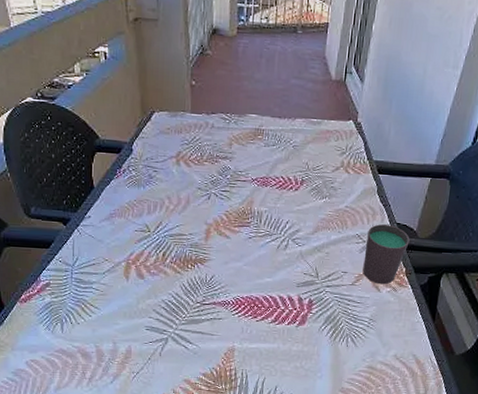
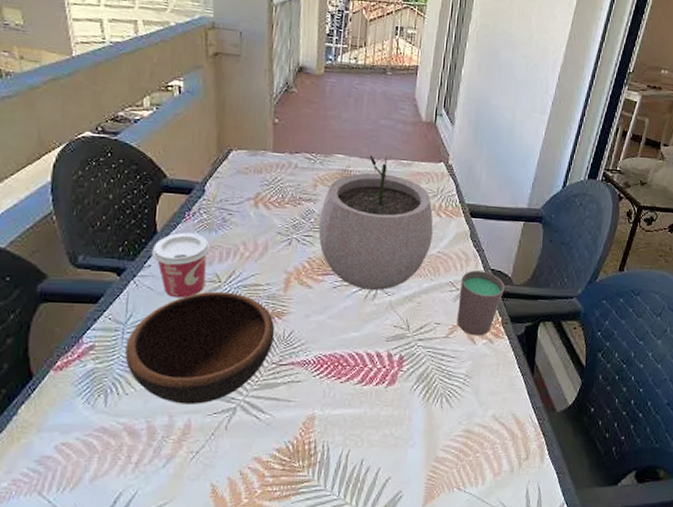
bowl: none [75,239,198,334] -> present [125,291,275,404]
cup: none [90,187,140,245] -> present [151,232,211,299]
plant pot: none [234,113,342,242] -> present [318,154,433,291]

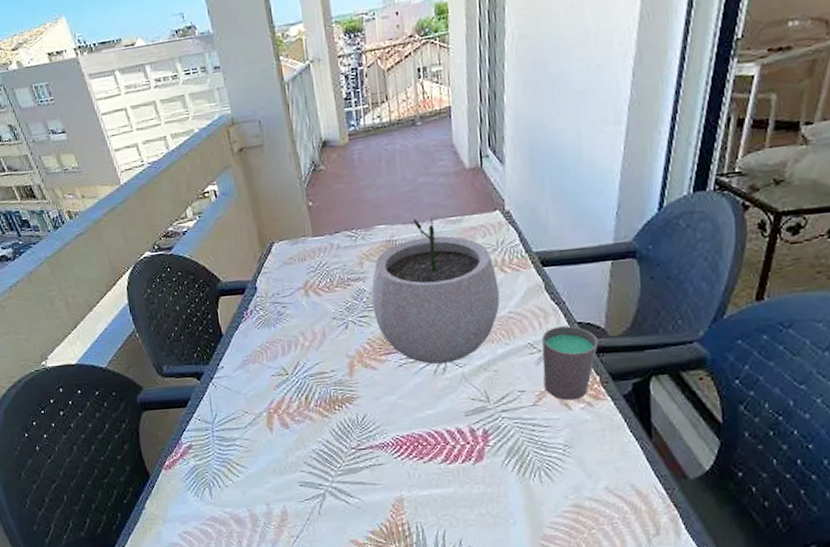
bowl: present [125,291,275,404] -> none [217,383,349,493]
cup: present [151,232,211,299] -> none [221,330,275,395]

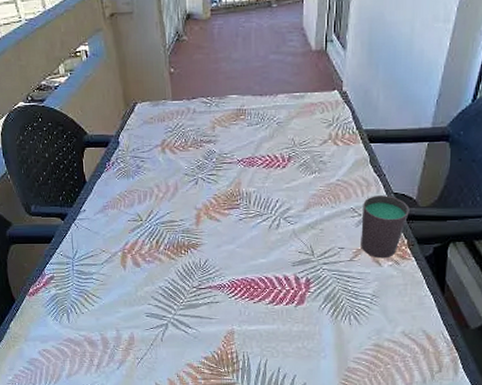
plant pot: present [371,213,500,365] -> none [220,88,331,221]

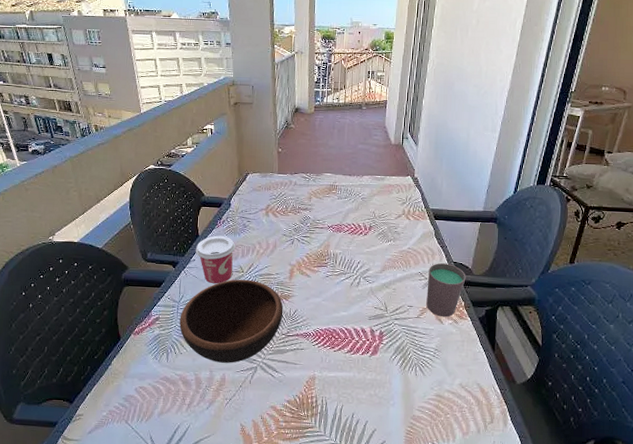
bowl: none [76,228,192,321] -> present [179,279,284,363]
cup: none [84,180,131,236] -> present [195,235,236,284]

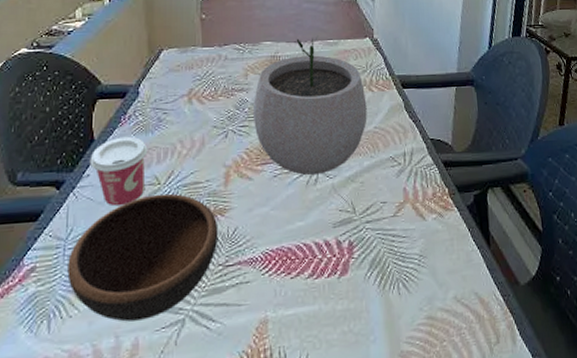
plant pot: none [313,171,404,279] -> present [252,35,367,176]
cup: present [426,263,466,317] -> none [401,141,447,212]

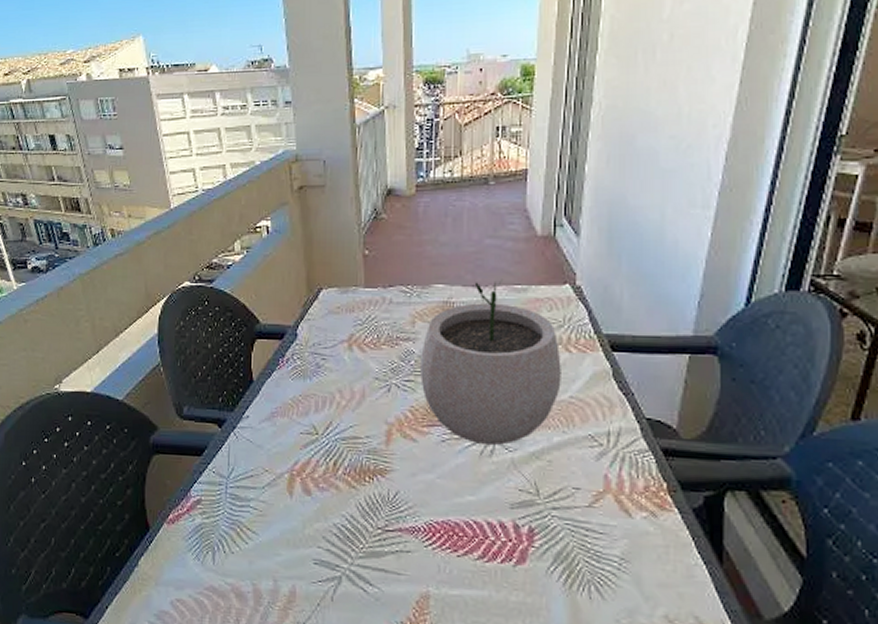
bowl: present [67,193,219,322] -> none [229,444,378,570]
cup: present [89,136,148,206] -> none [249,380,306,452]

